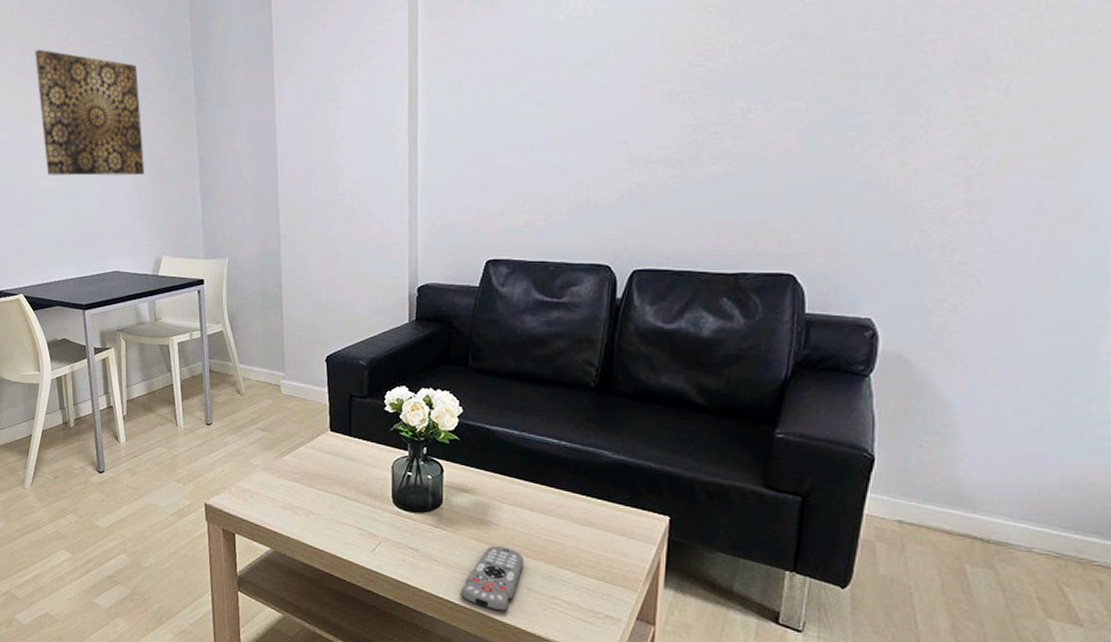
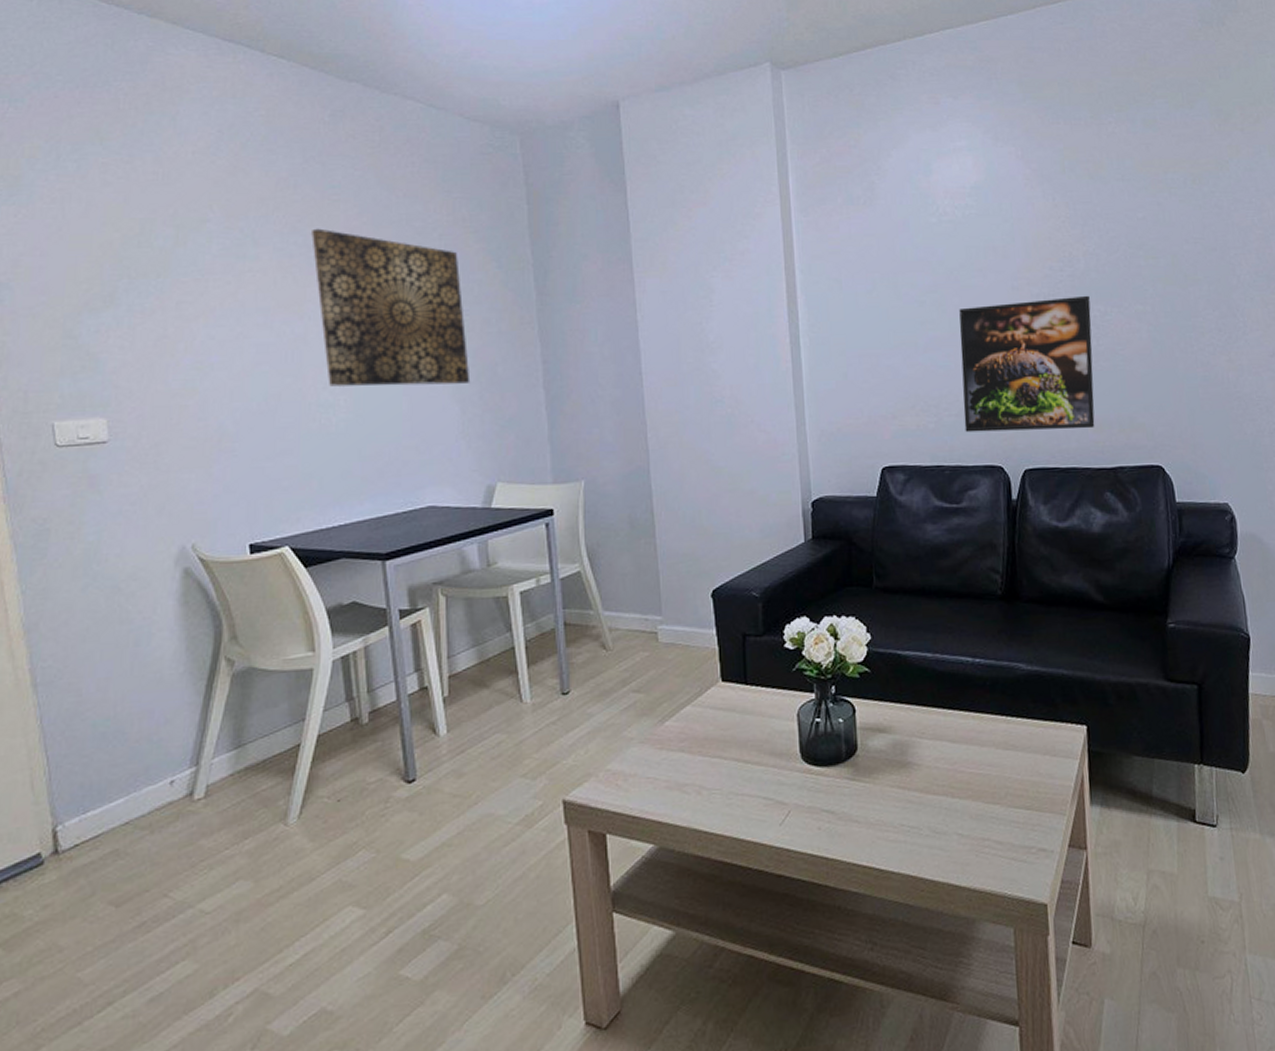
remote control: present [460,546,523,612] -> none [885,790,950,870]
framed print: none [573,92,731,232] -> present [959,295,1095,433]

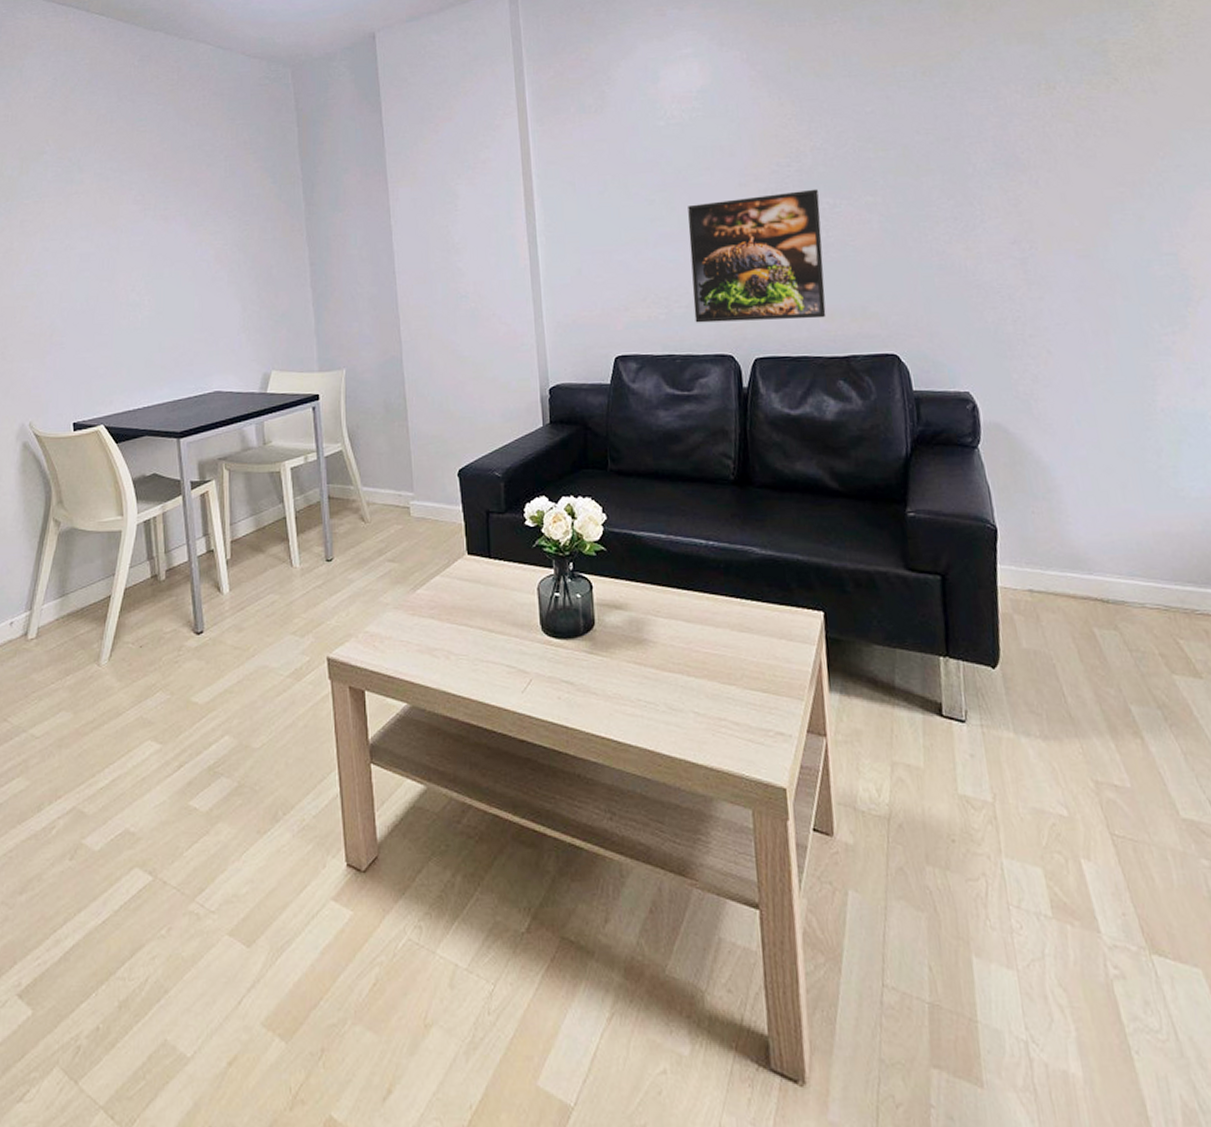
wall art: present [311,228,471,387] -> none [124,155,250,289]

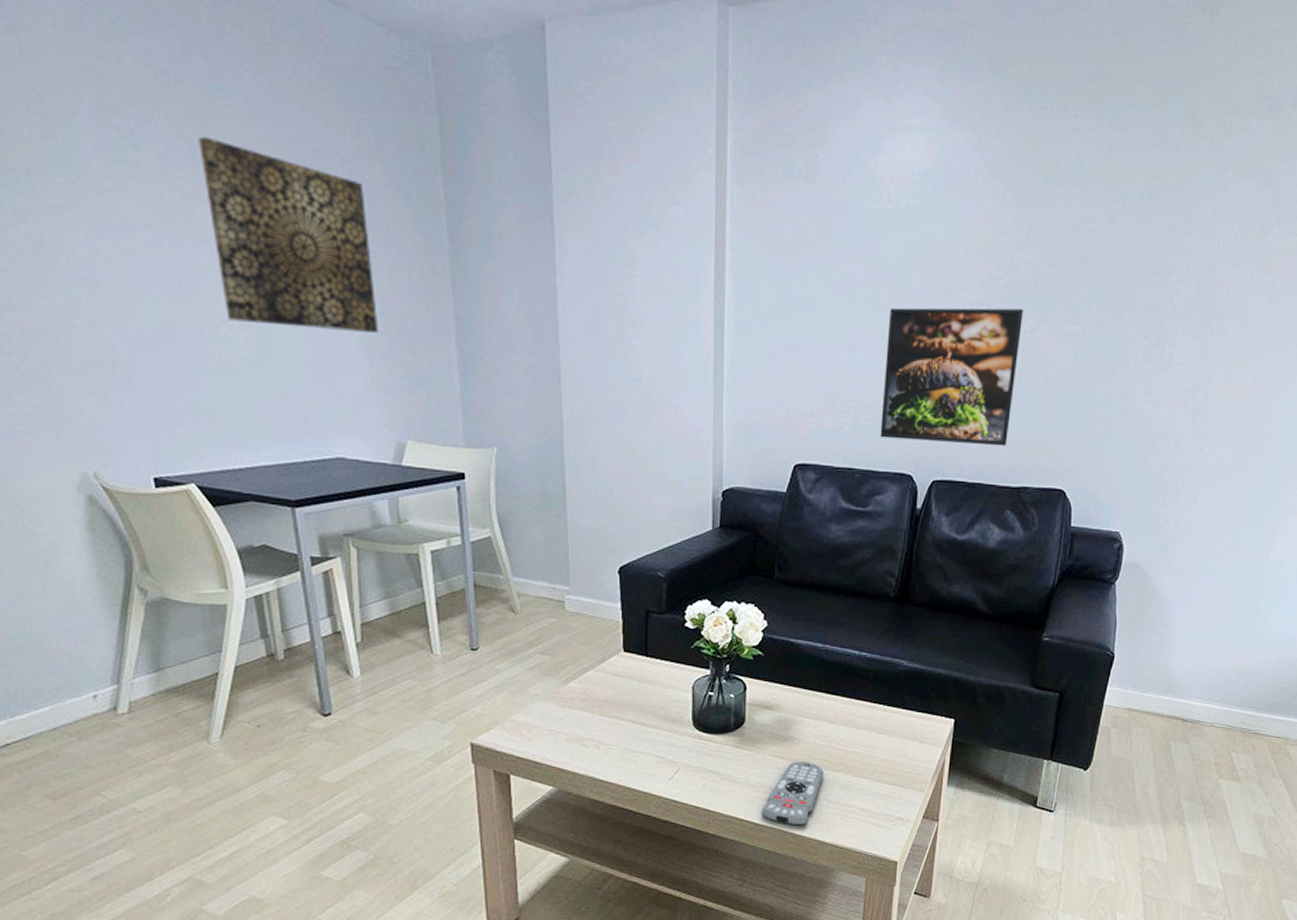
wall art: none [124,155,250,289] -> present [199,136,379,333]
remote control: none [623,667,686,745] -> present [761,762,824,826]

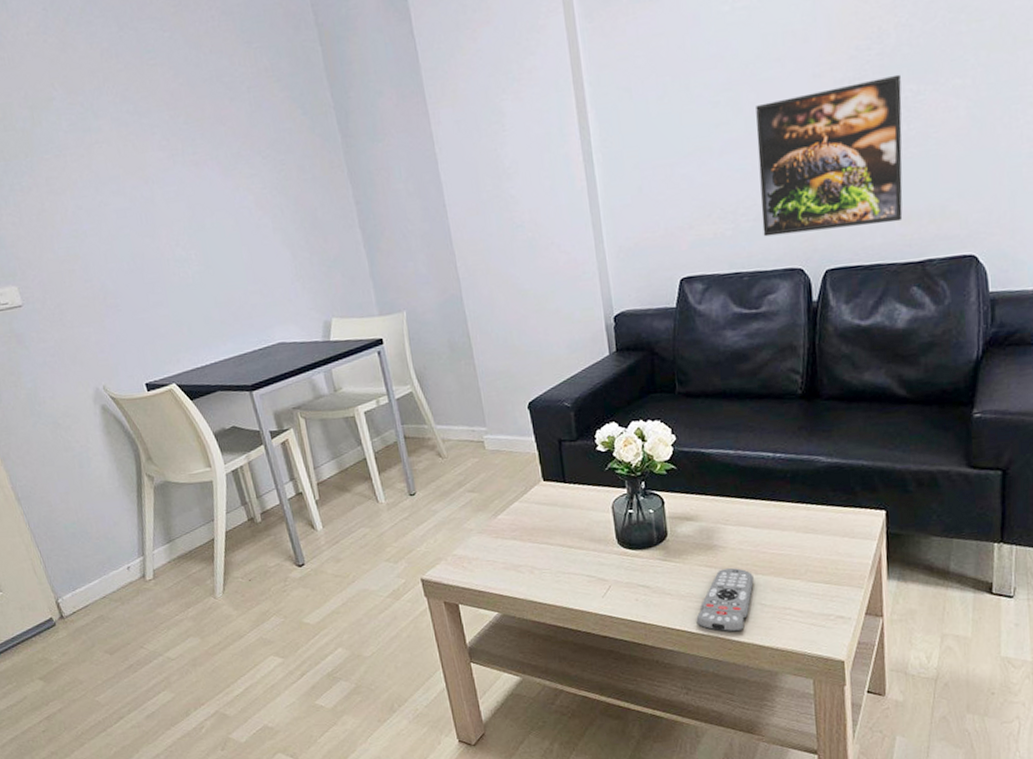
wall art: present [199,136,379,333] -> none [139,94,296,243]

